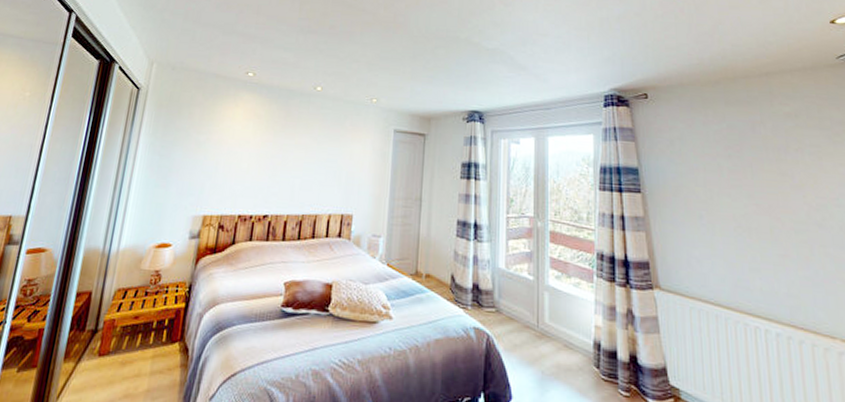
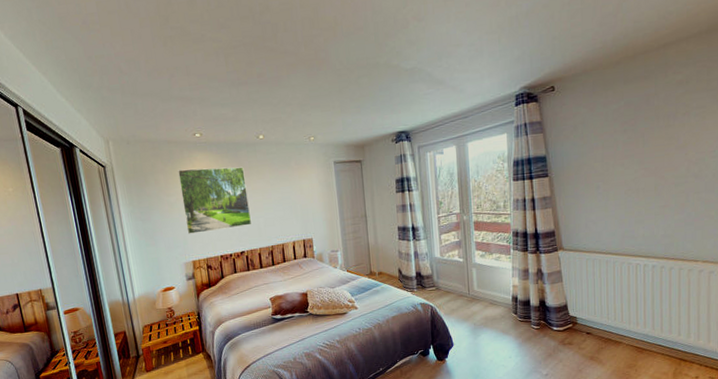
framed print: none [207,107,292,185] -> present [178,166,252,234]

